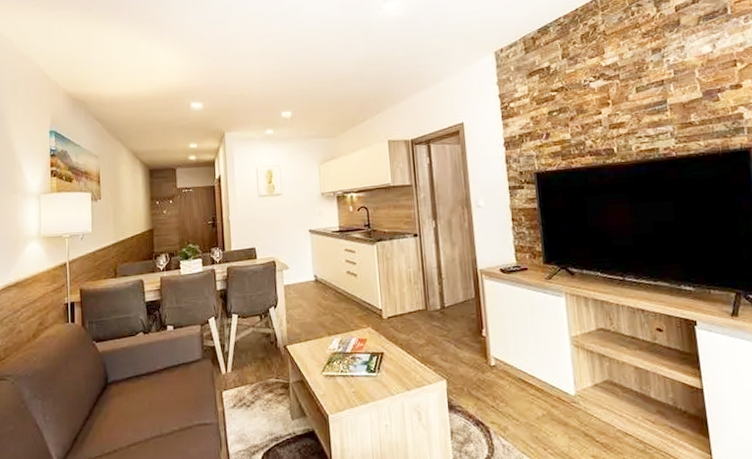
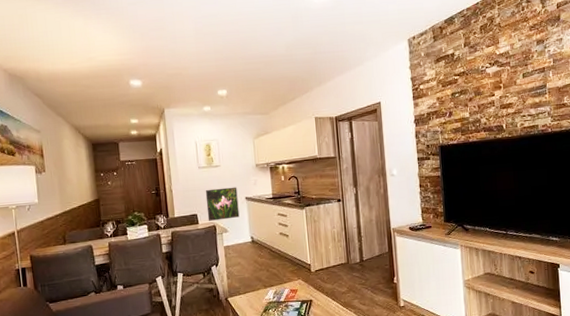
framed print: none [265,218,302,256] -> present [205,187,240,221]

